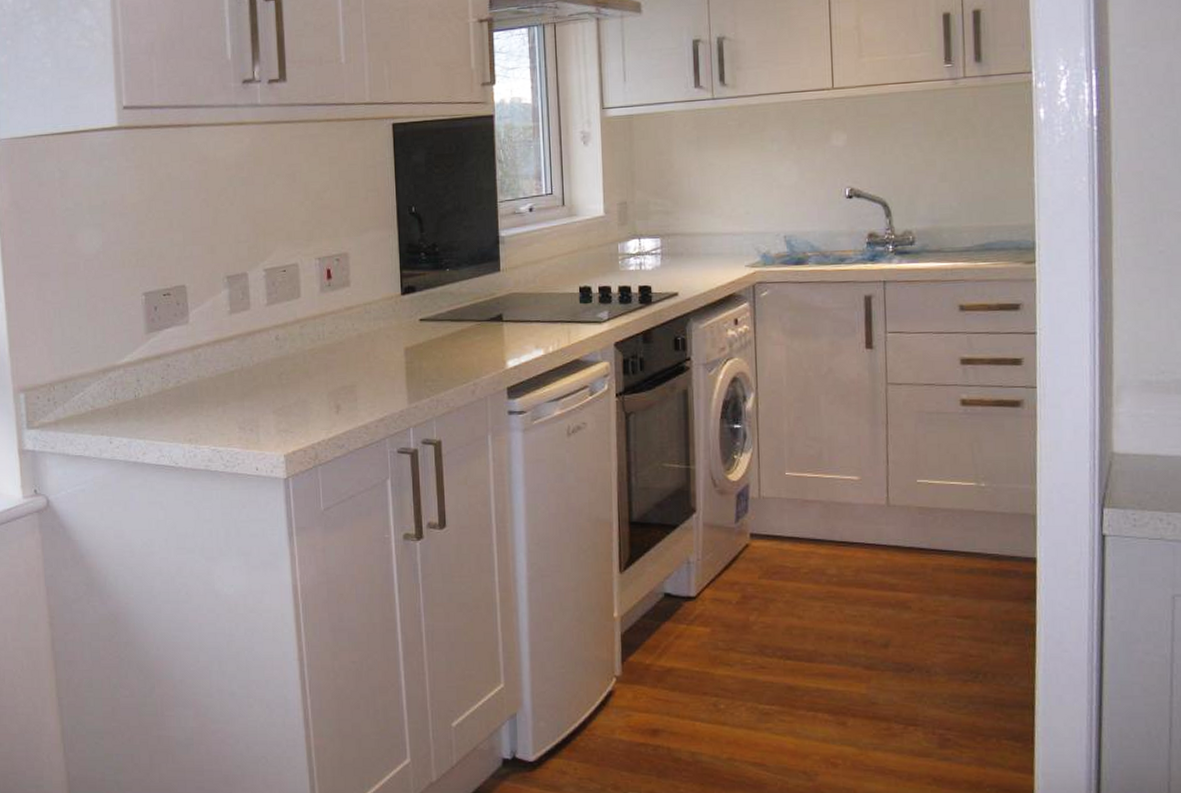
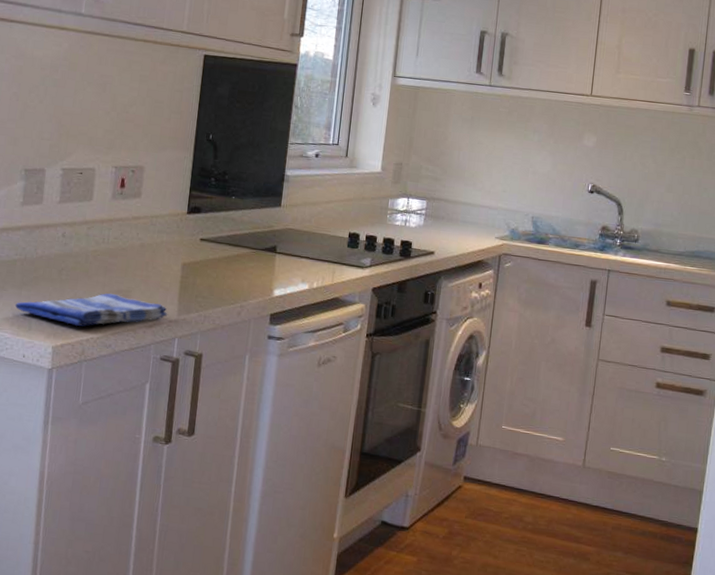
dish towel: none [239,391,398,430] -> present [15,293,168,327]

